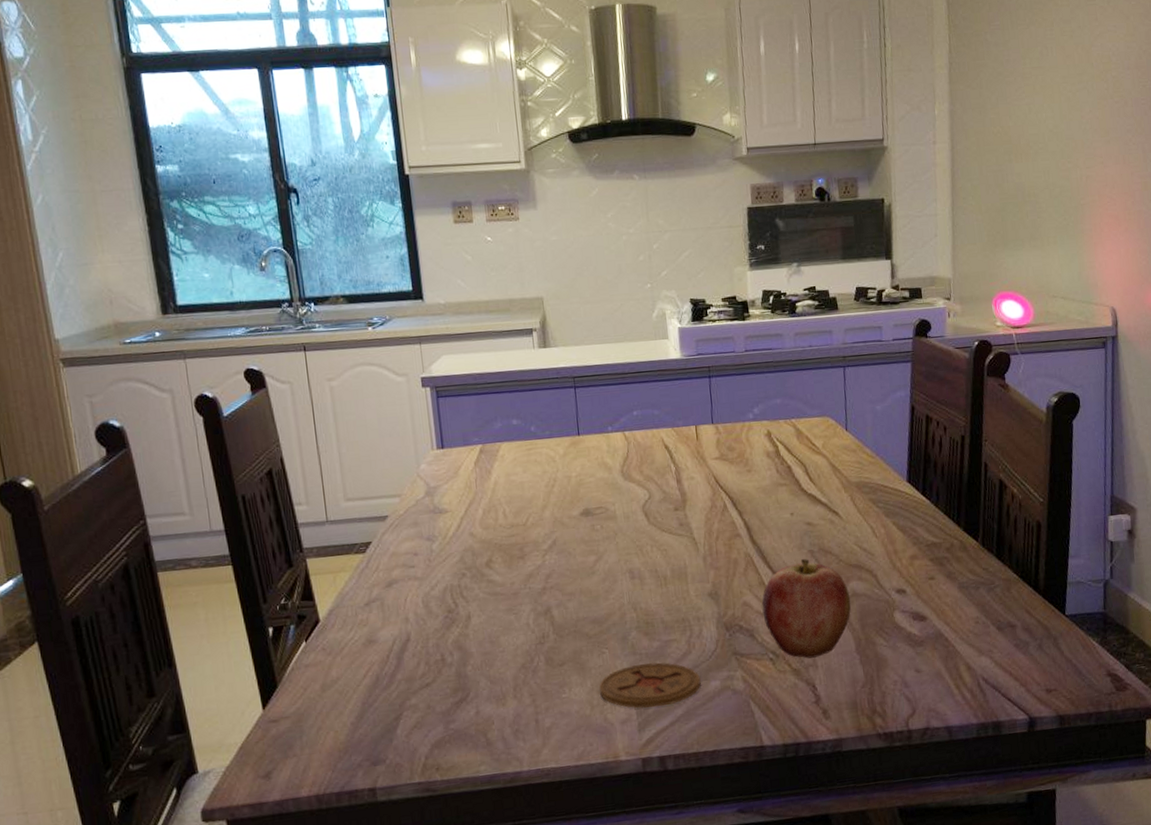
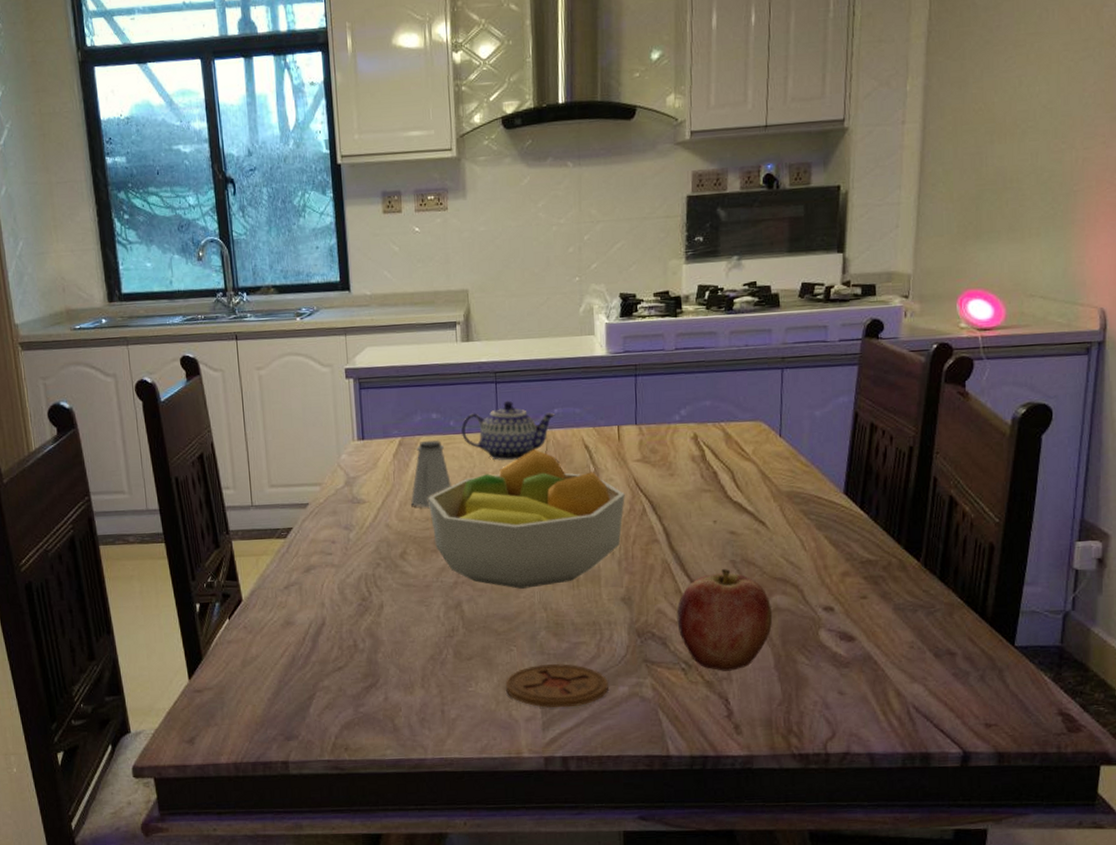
saltshaker: none [494,445,536,514] -> present [411,439,452,508]
fruit bowl: none [512,451,707,591] -> present [428,449,625,589]
teapot: none [542,404,635,464] -> present [461,400,556,461]

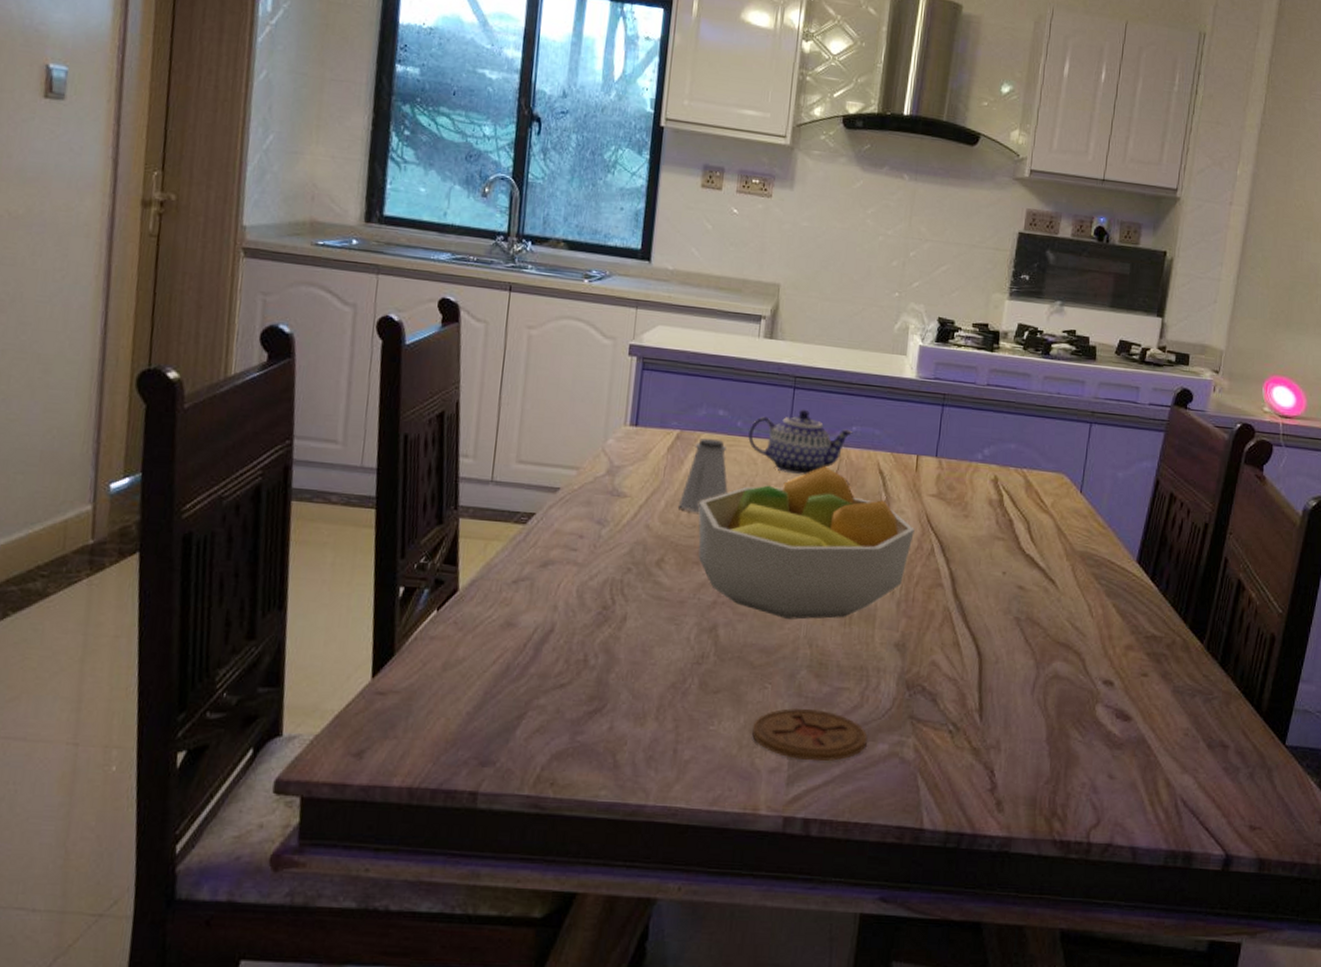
apple: present [677,568,773,671] -> none [950,624,1051,739]

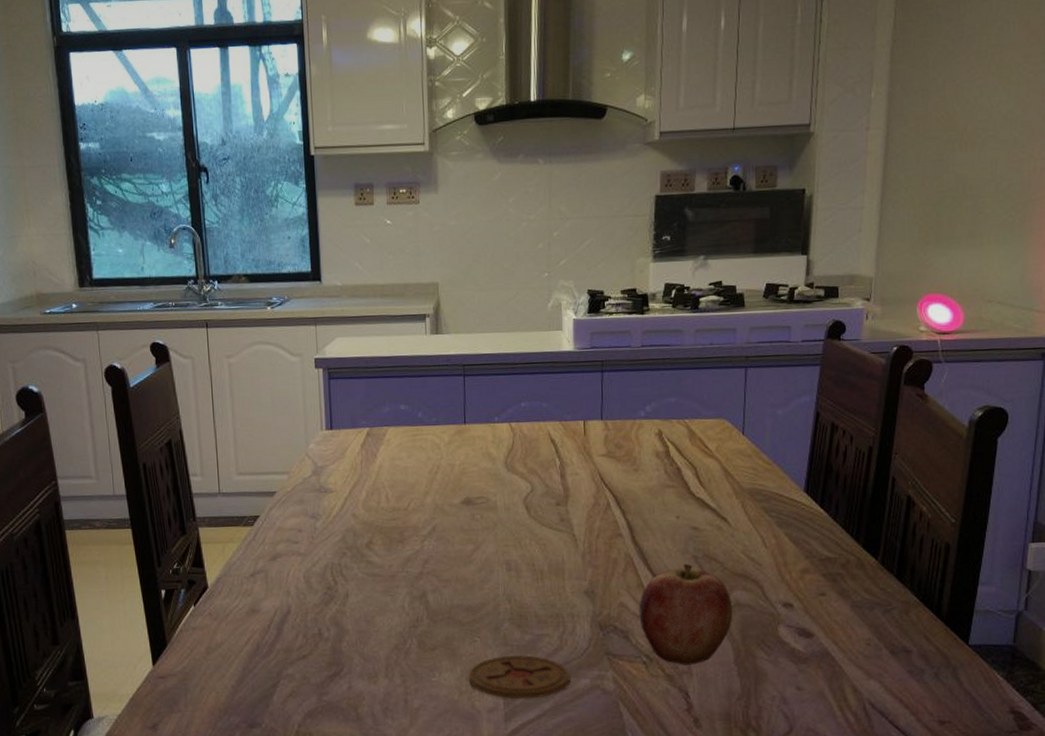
saltshaker: present [679,438,729,513] -> none [378,431,419,498]
fruit bowl: present [698,466,915,620] -> none [395,442,590,580]
teapot: present [748,409,853,476] -> none [429,393,523,453]
apple: none [950,624,1051,739] -> present [639,563,733,665]

